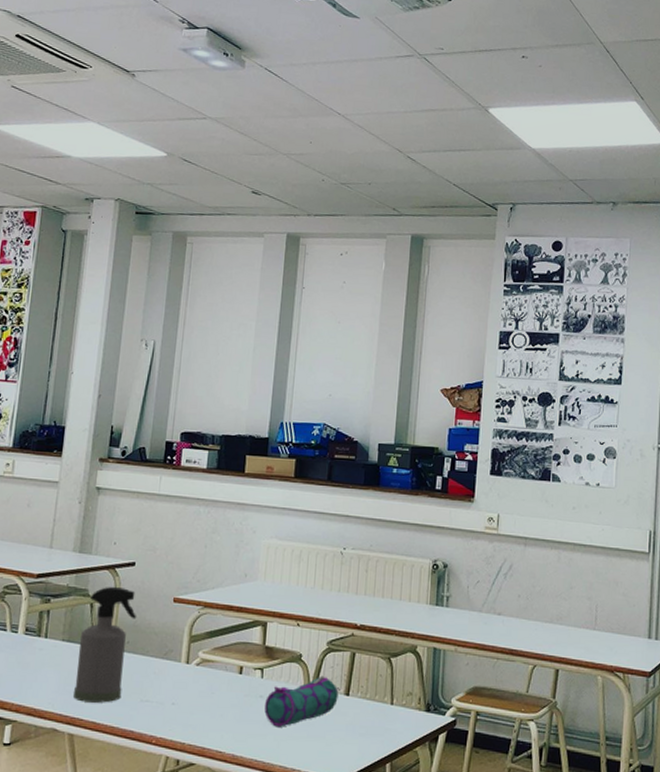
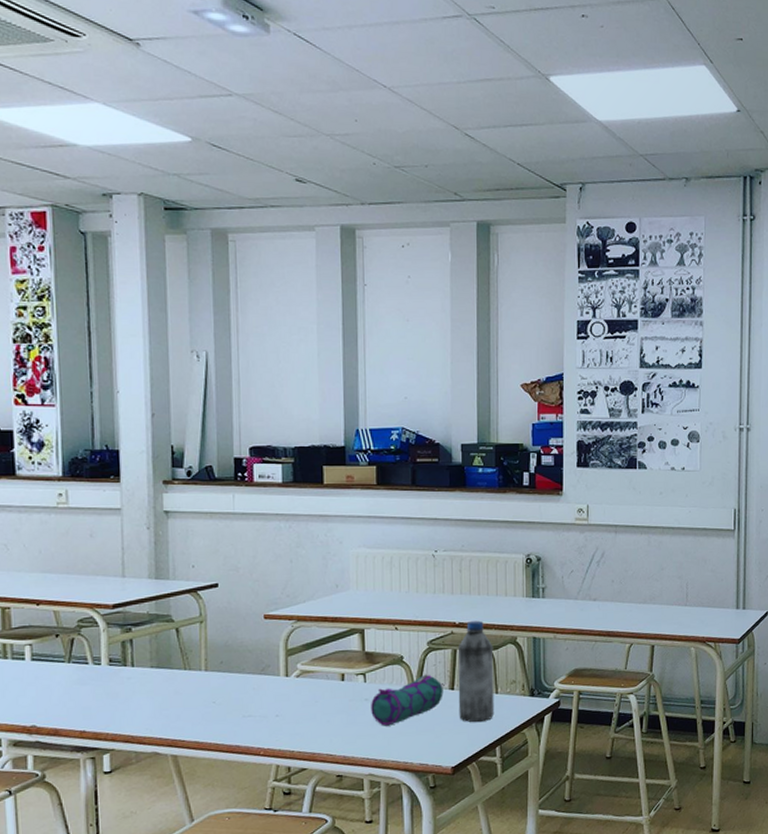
spray bottle: present [73,586,137,703] -> none [170,609,228,724]
water bottle: none [351,624,393,733] -> present [458,620,495,722]

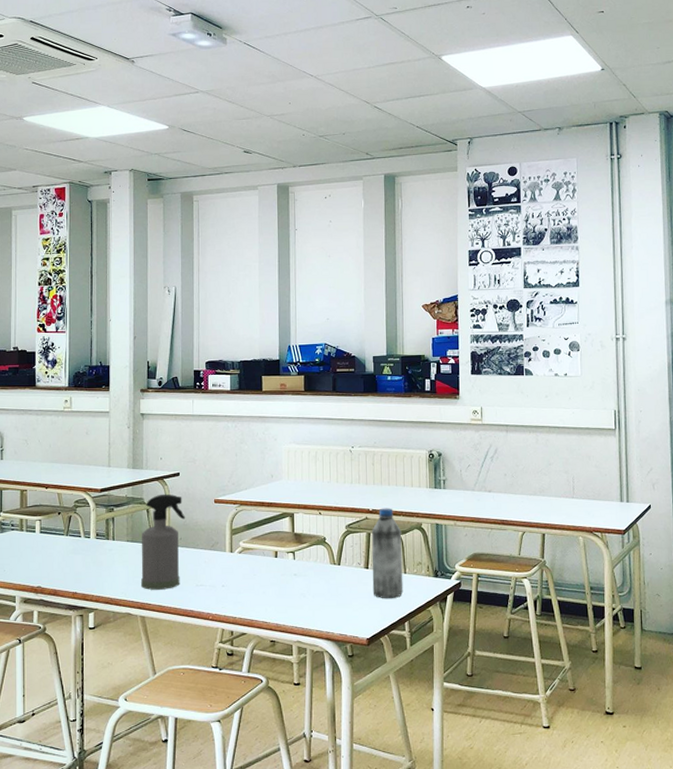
spray bottle: none [170,609,228,724] -> present [141,493,186,590]
pencil case: present [371,674,443,726] -> none [299,554,360,599]

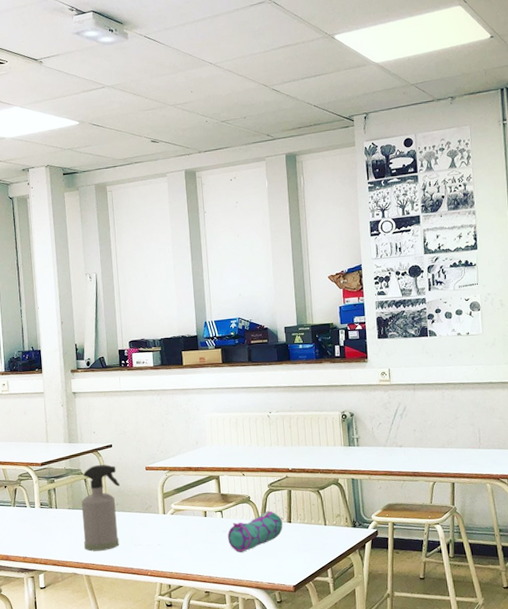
pencil case: none [299,554,360,599] -> present [227,510,283,553]
water bottle: present [371,508,404,598] -> none [292,466,325,549]

